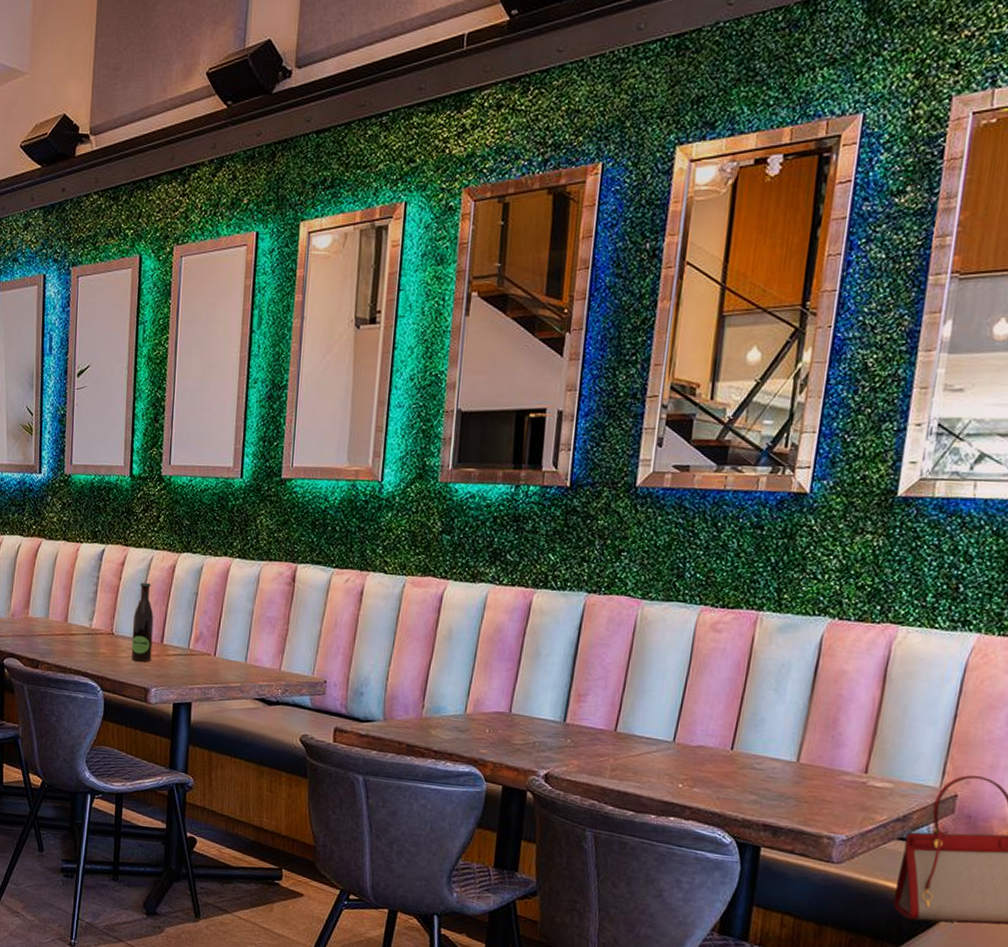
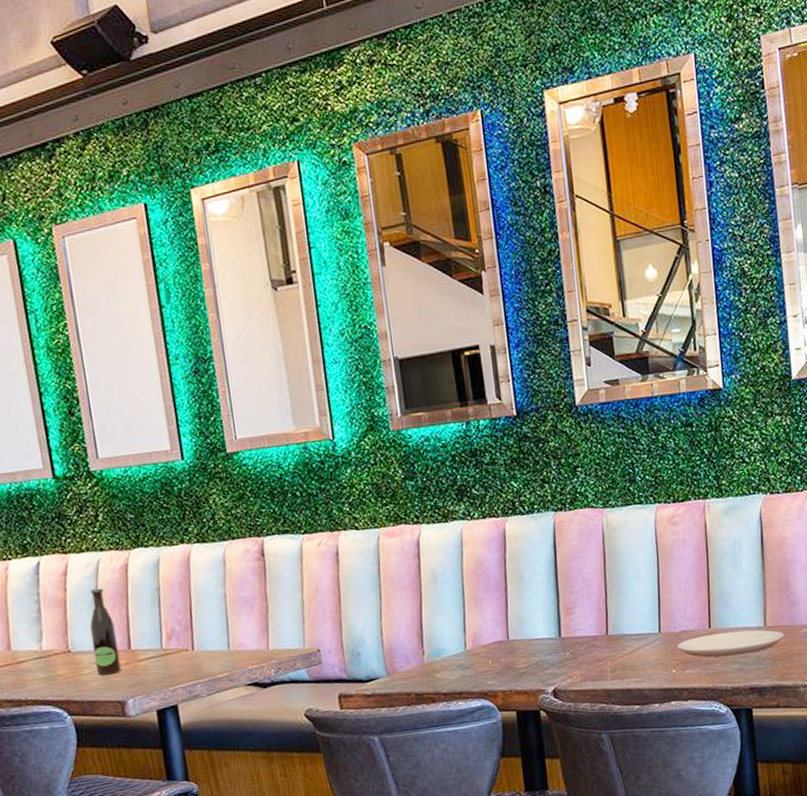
plate: none [690,755,819,788] -> present [677,630,785,658]

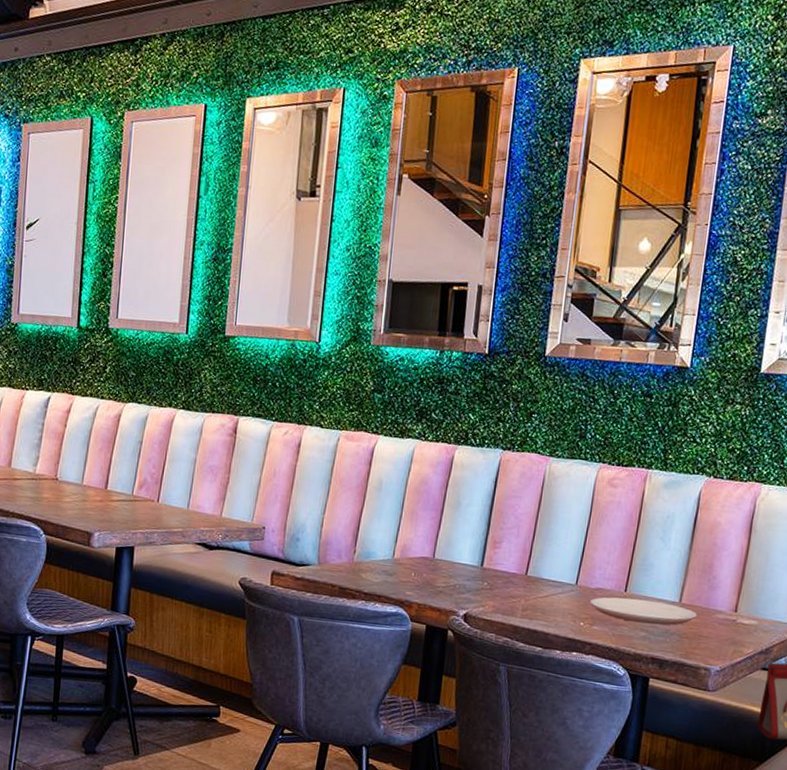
bottle: present [89,588,122,676] -> none [74,430,99,508]

